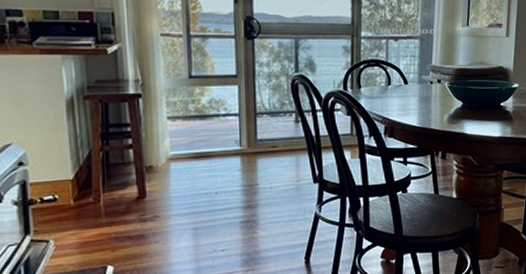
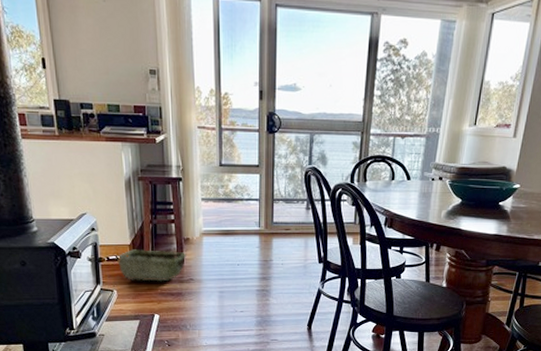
woven basket: none [54,183,149,225] -> present [117,249,187,282]

